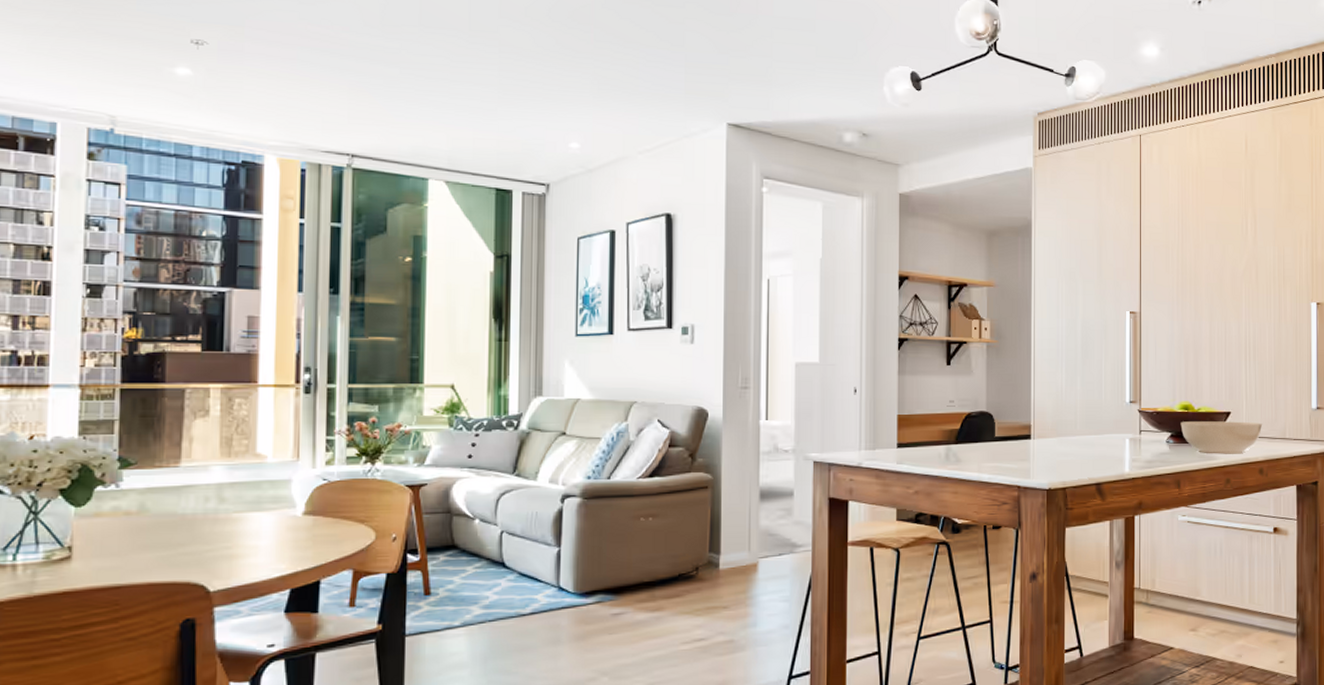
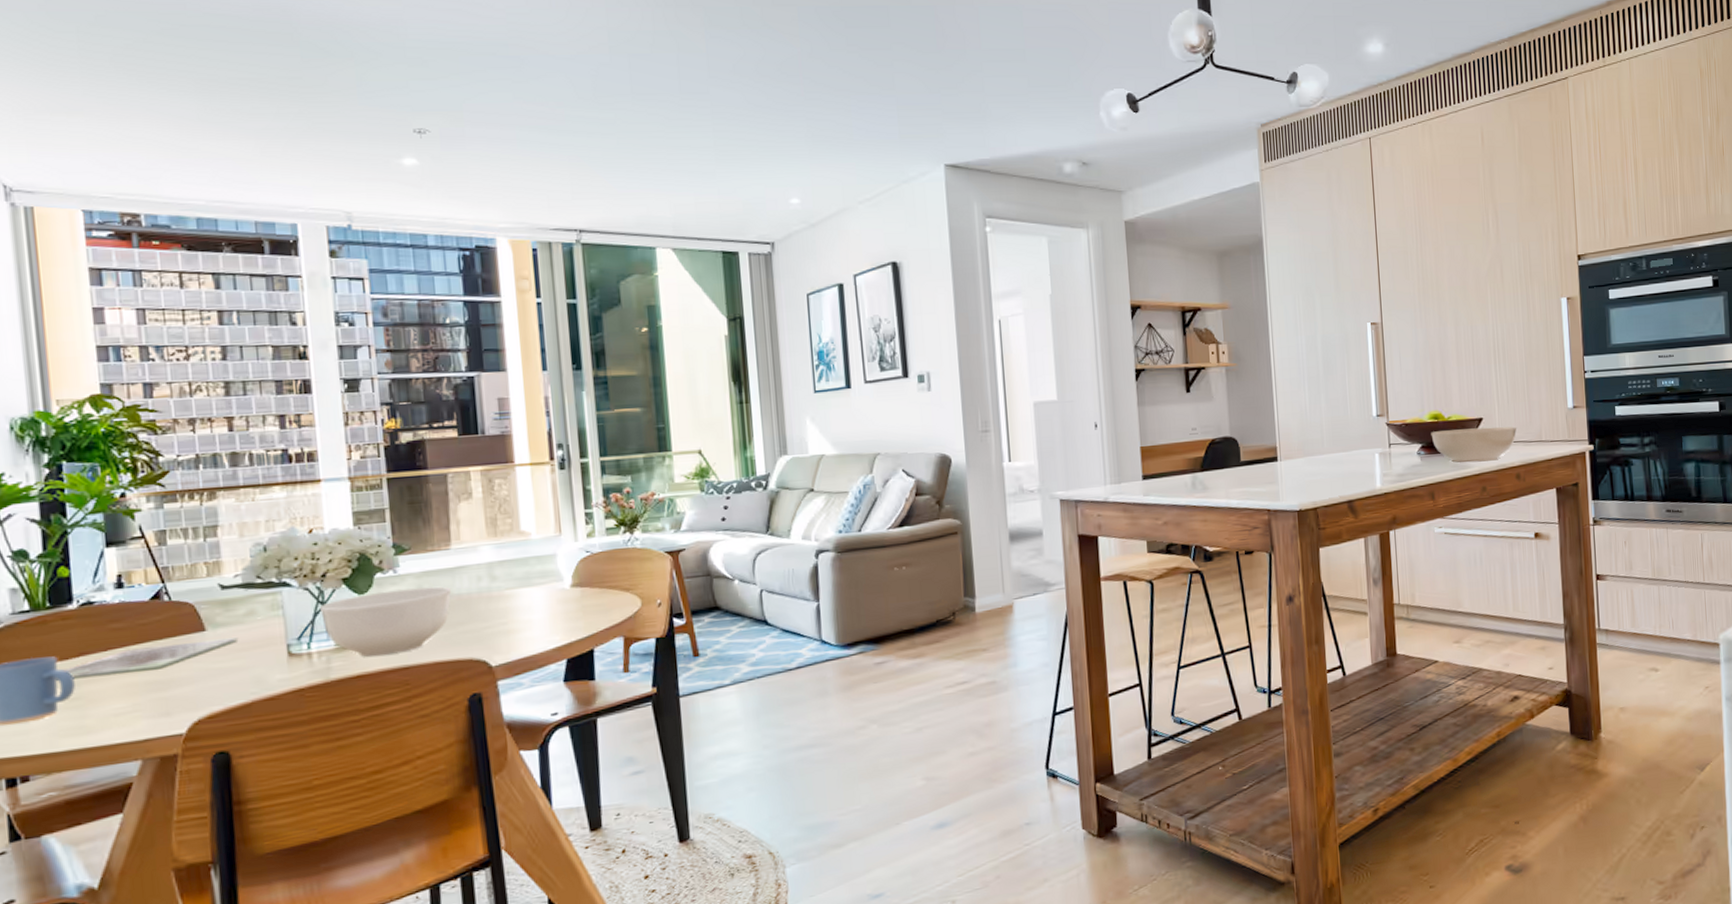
bowl: none [30,504,176,574] -> present [319,586,452,658]

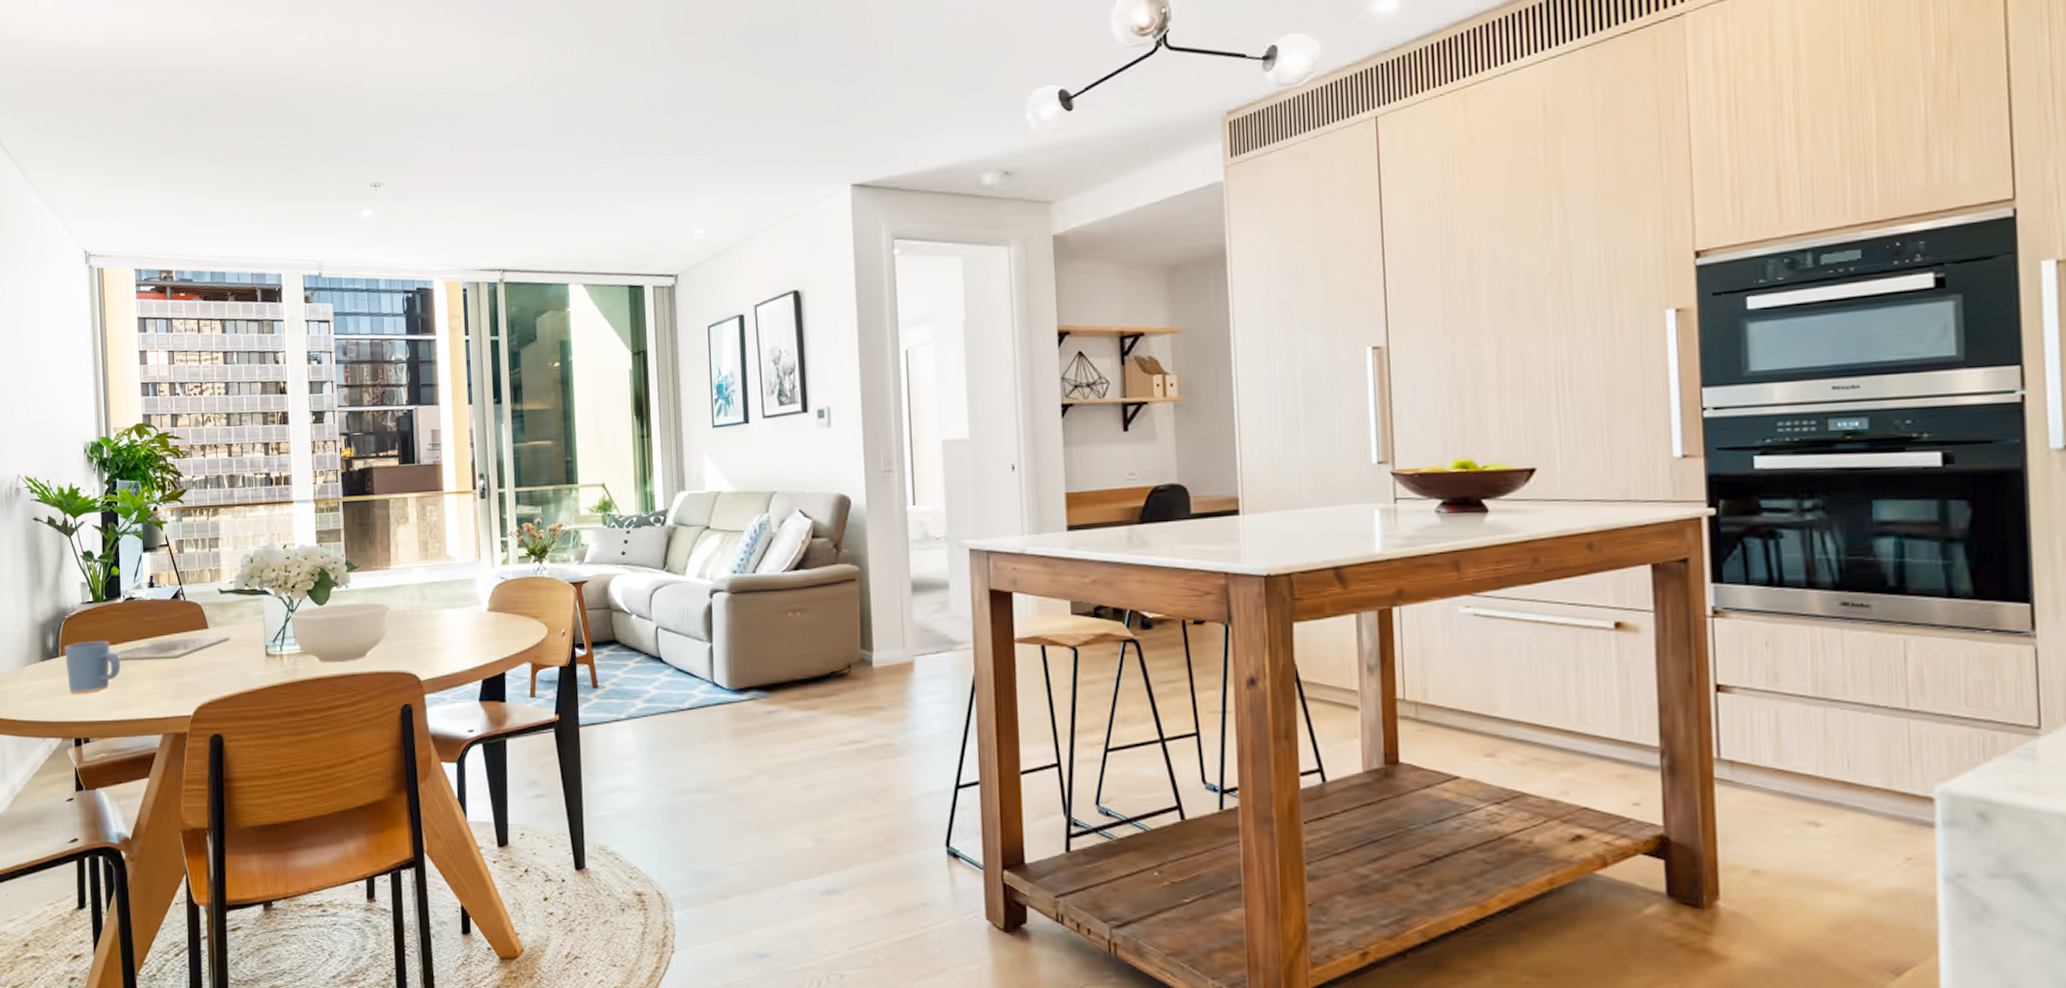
bowl: present [1431,426,1517,463] -> none [1456,480,1590,526]

